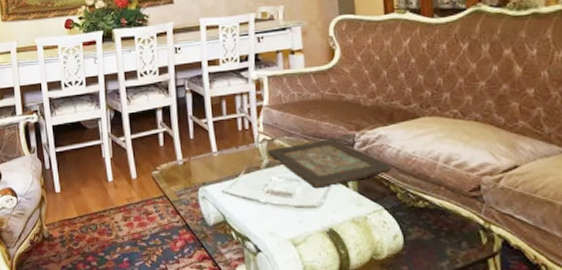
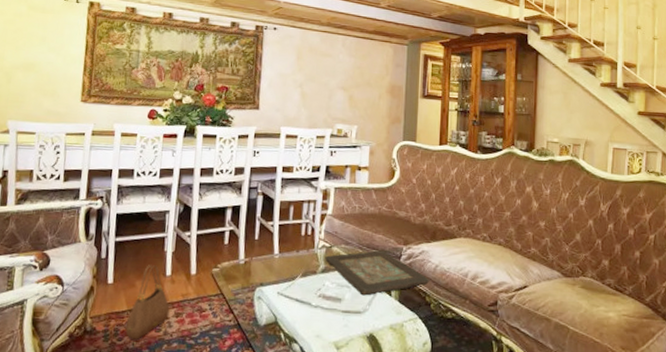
handbag: none [78,172,118,244] -> present [125,265,170,340]

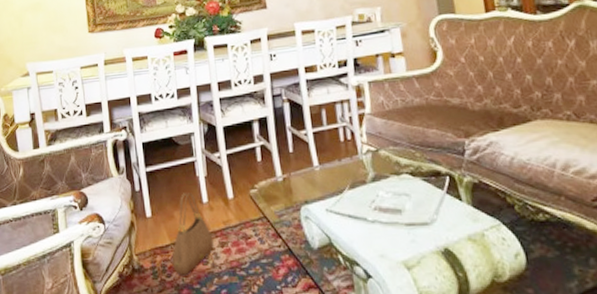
decorative tray: present [325,250,430,295] -> none [372,147,508,202]

